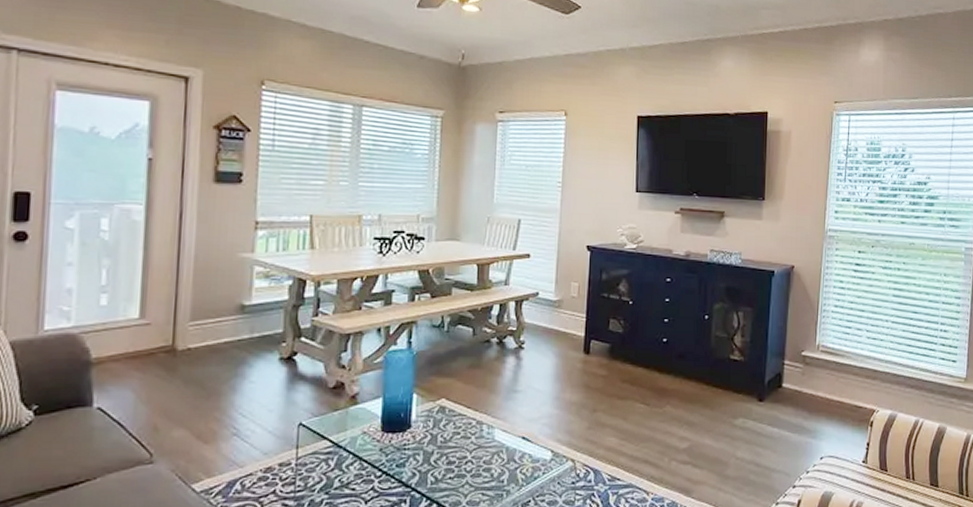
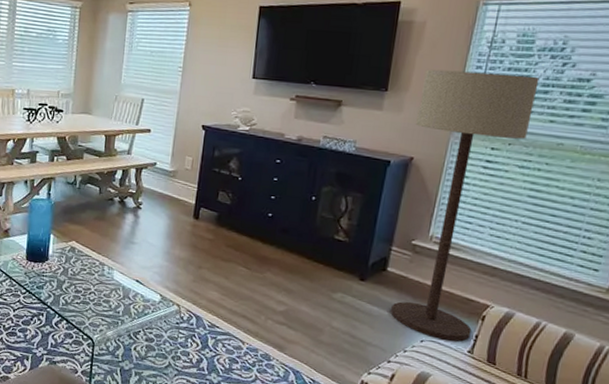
floor lamp: none [790,177,889,453] -> present [390,69,540,342]

